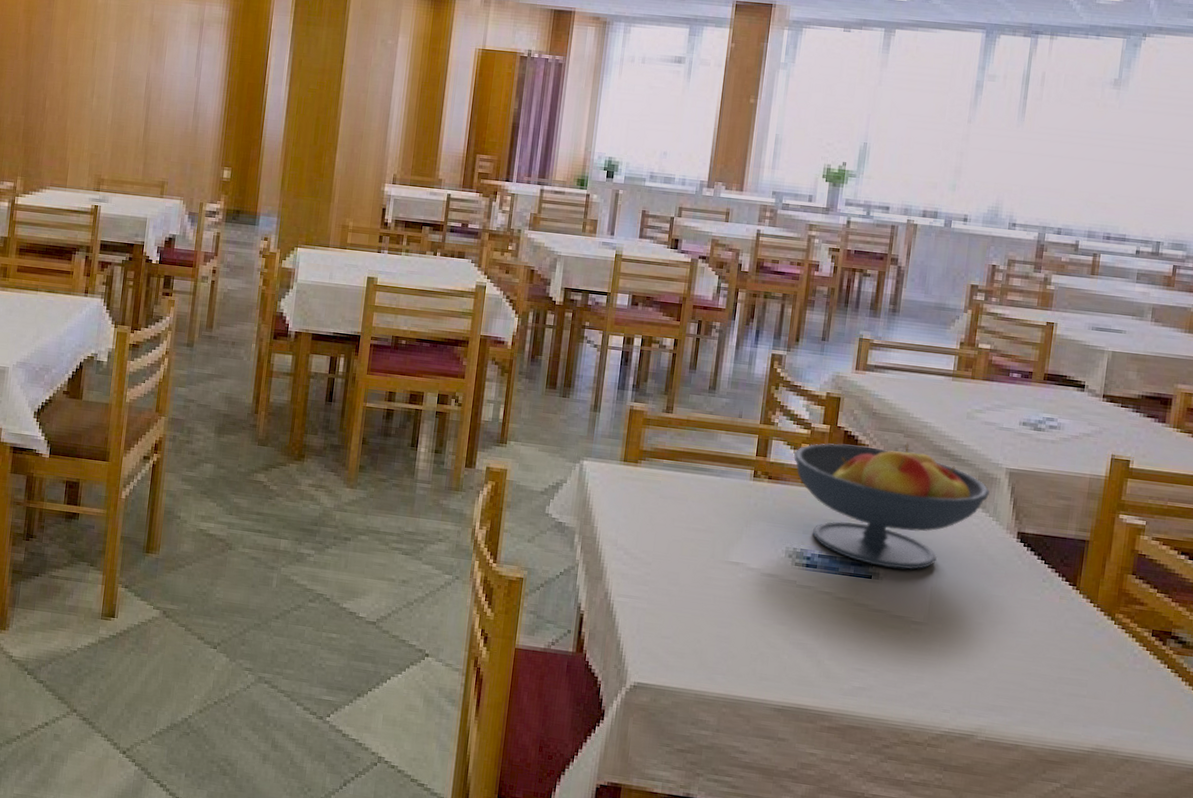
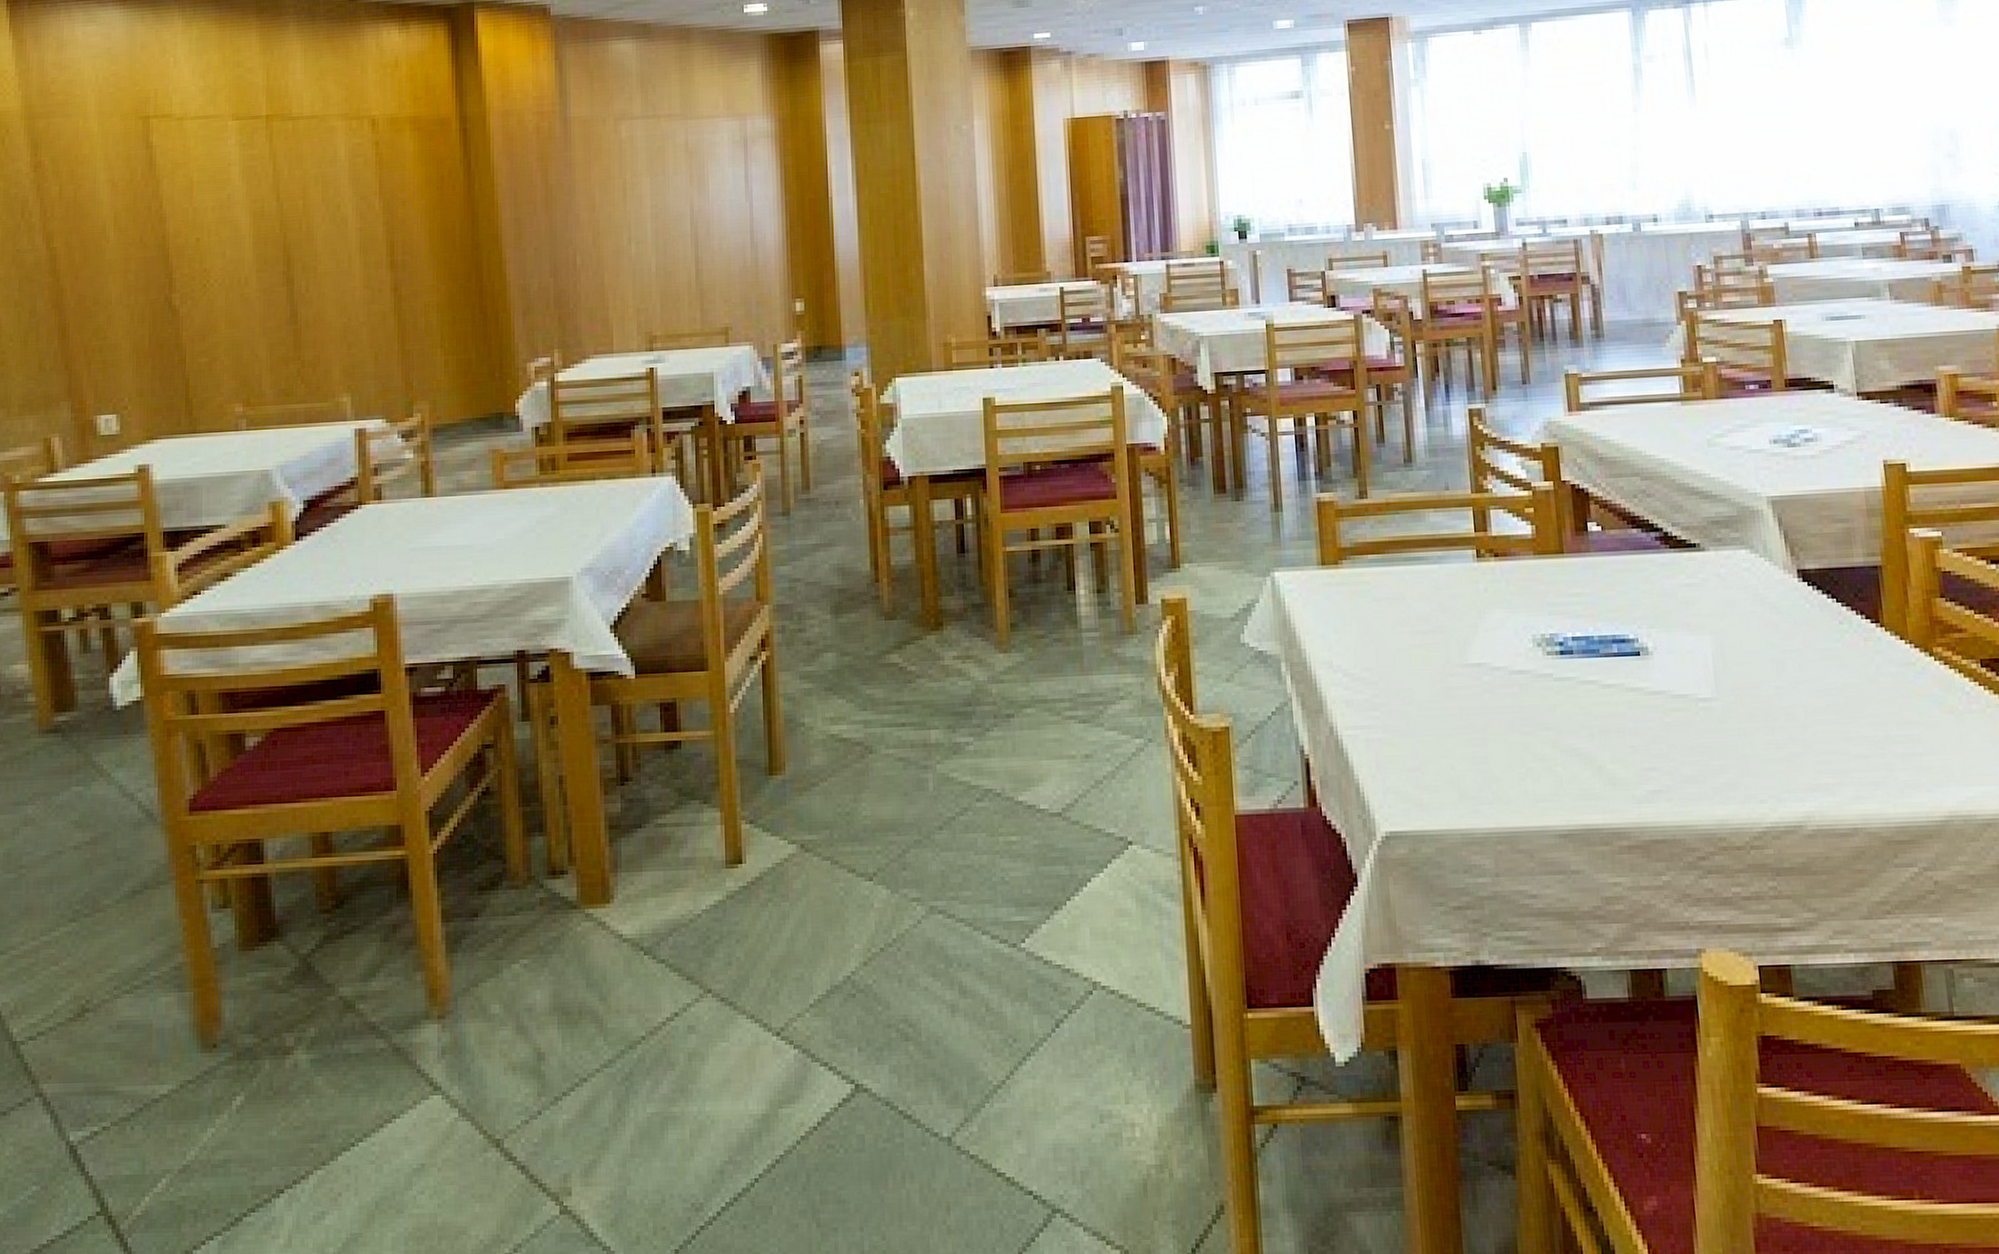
fruit bowl: present [794,443,990,570] -> none [1518,487,1754,639]

